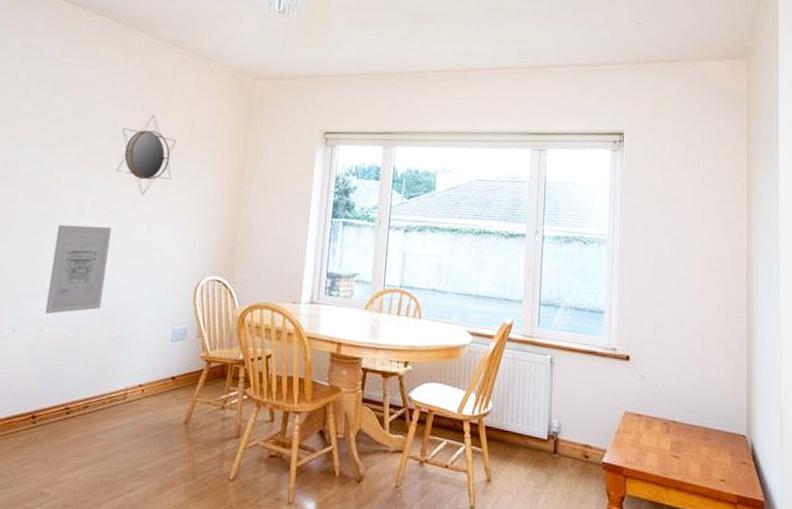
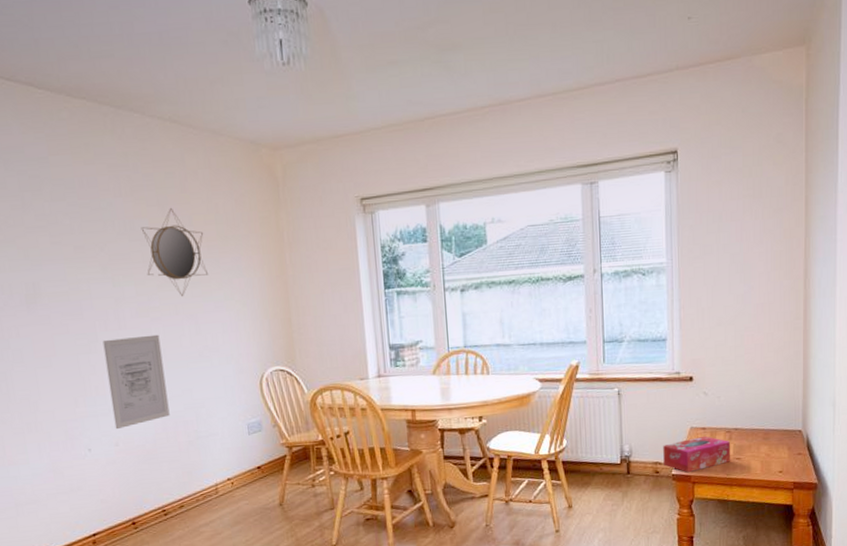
tissue box: none [594,423,668,464] -> present [663,435,731,473]

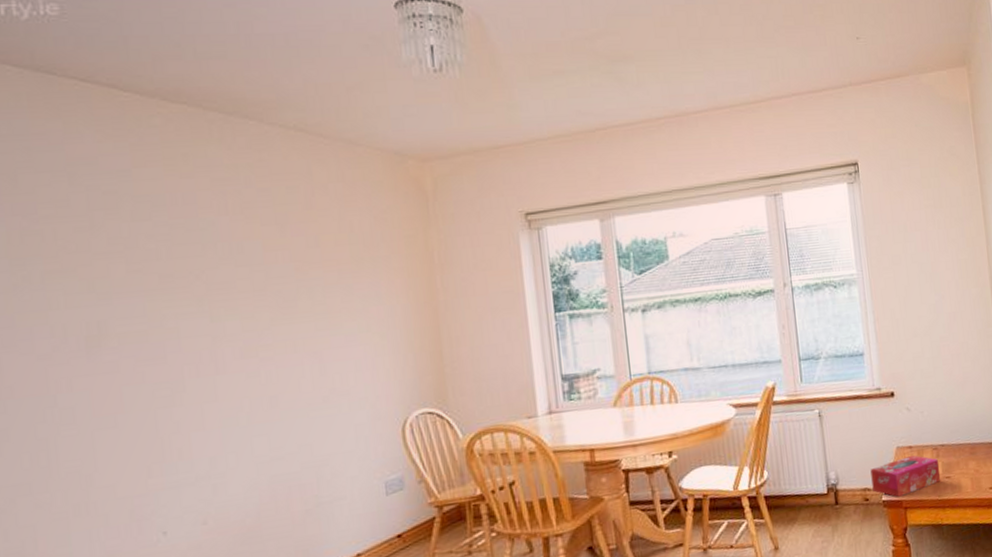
wall art: present [102,334,170,430] -> none [192,378,281,503]
home mirror: present [141,208,209,296] -> none [251,227,339,330]

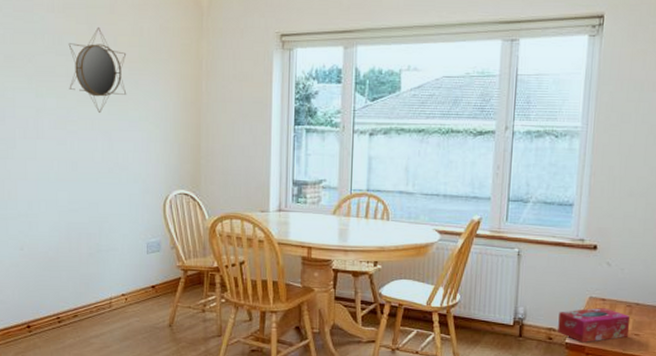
home mirror: none [251,227,339,330] -> present [68,28,127,113]

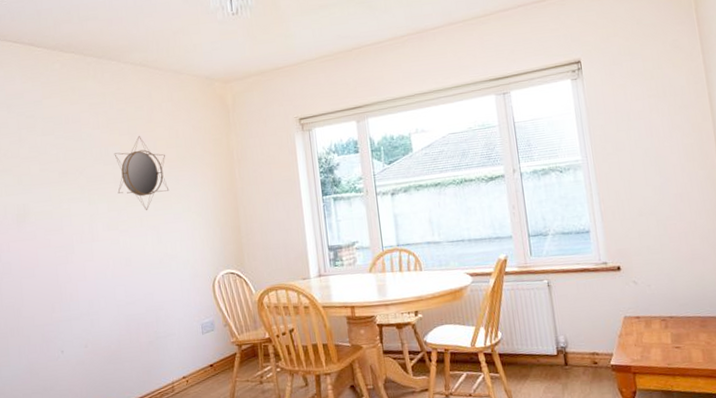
tissue box: present [558,307,631,343] -> none [598,324,670,364]

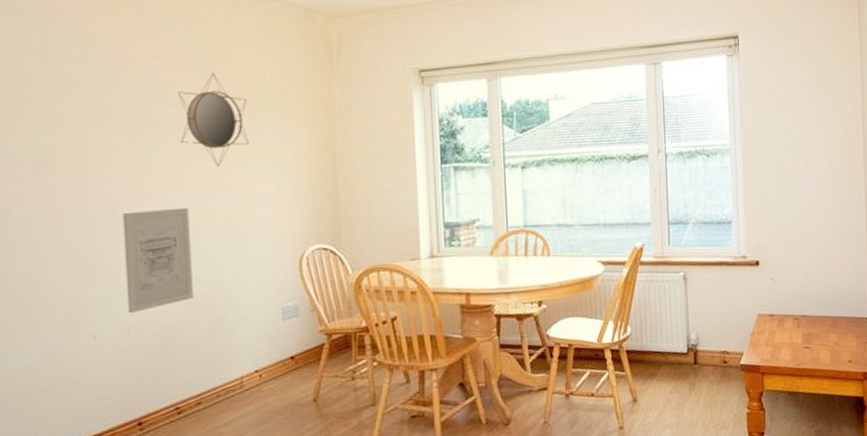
wall art: none [78,244,133,332] -> present [122,207,194,314]

